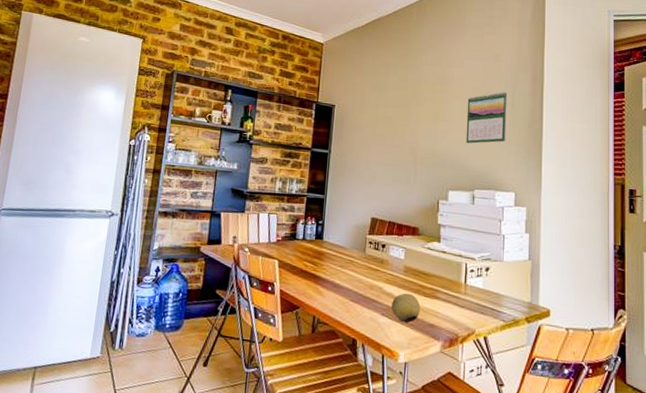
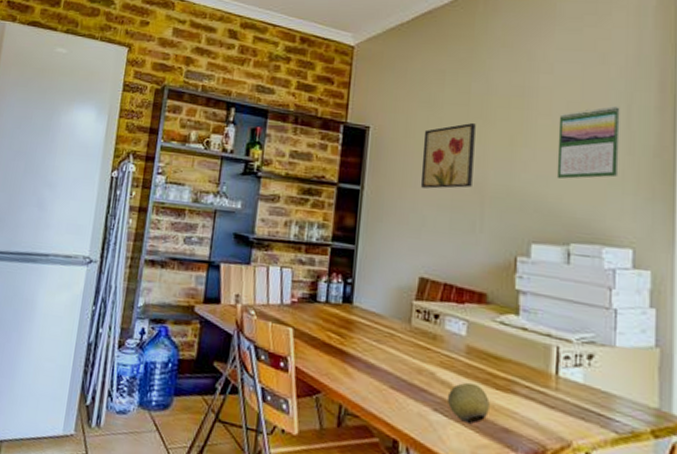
wall art: none [372,103,411,152] -> present [420,123,476,189]

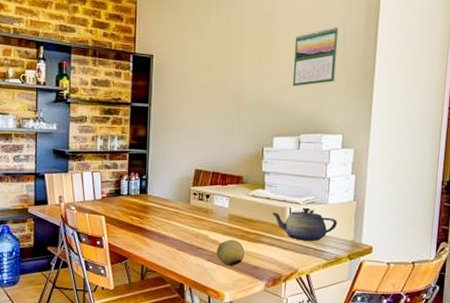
wall art: present [420,123,476,189] -> none [193,47,234,102]
teapot: none [529,347,633,402] -> present [271,207,338,241]

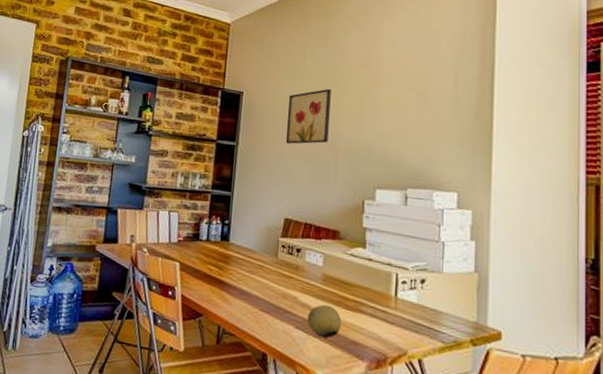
wall art: none [193,47,234,102] -> present [285,89,331,144]
teapot: present [271,207,338,241] -> none [373,274,456,318]
calendar: present [292,27,339,87] -> none [397,75,449,136]

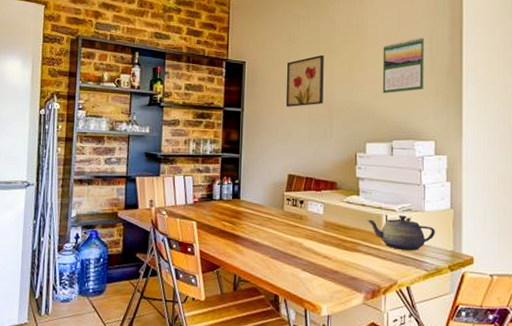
fruit: present [308,304,342,338] -> none [312,247,341,276]
teapot: none [373,274,456,318] -> present [367,215,436,250]
calendar: none [397,75,449,136] -> present [382,38,425,94]

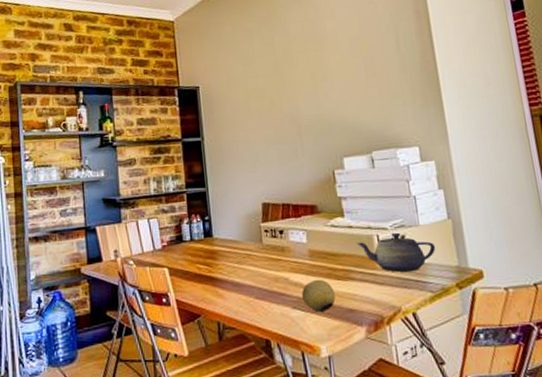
wall art: present [285,55,324,107] -> none [243,69,290,129]
fruit: none [312,247,341,276] -> present [302,279,336,312]
calendar: present [382,38,425,94] -> none [346,36,398,102]

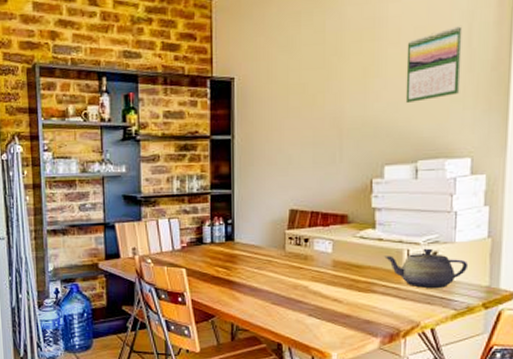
fruit: present [302,279,336,312] -> none [320,289,354,321]
calendar: none [346,36,398,102] -> present [405,26,463,104]

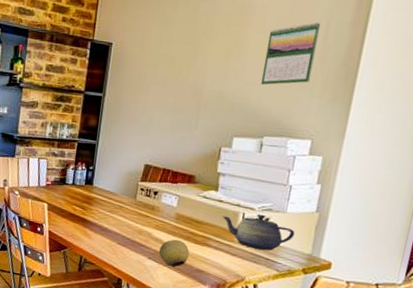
fruit: none [320,289,354,321] -> present [159,239,190,267]

